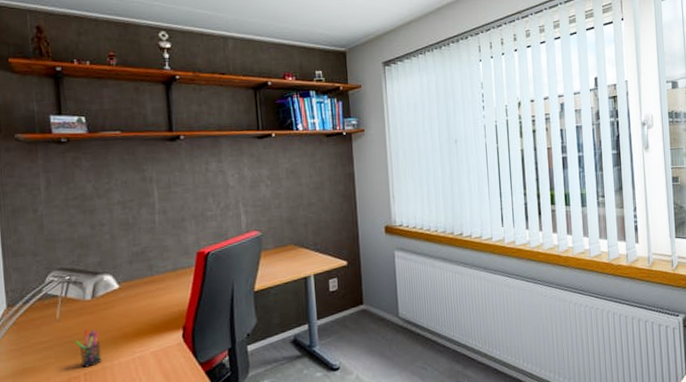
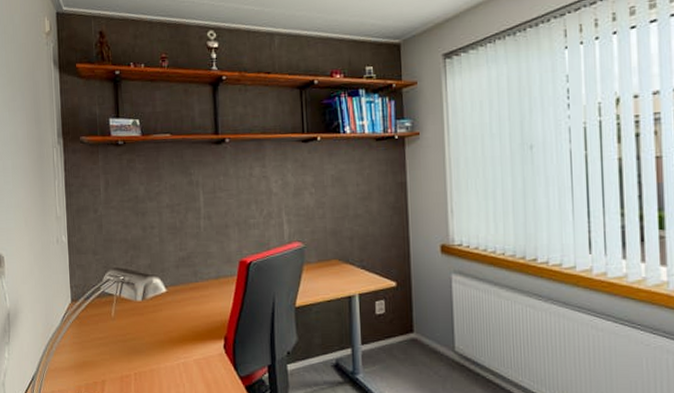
pen holder: present [74,330,102,368] -> none [127,330,150,368]

